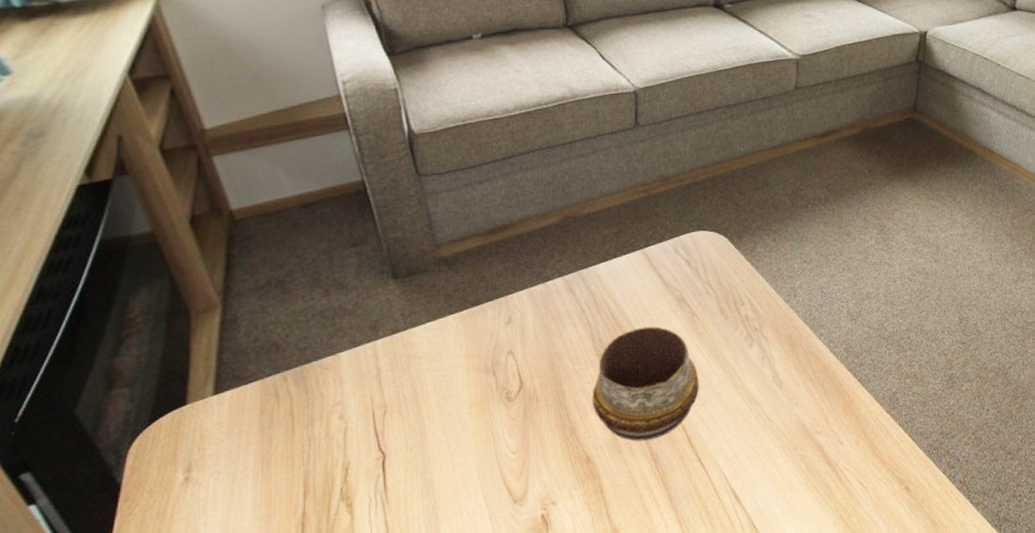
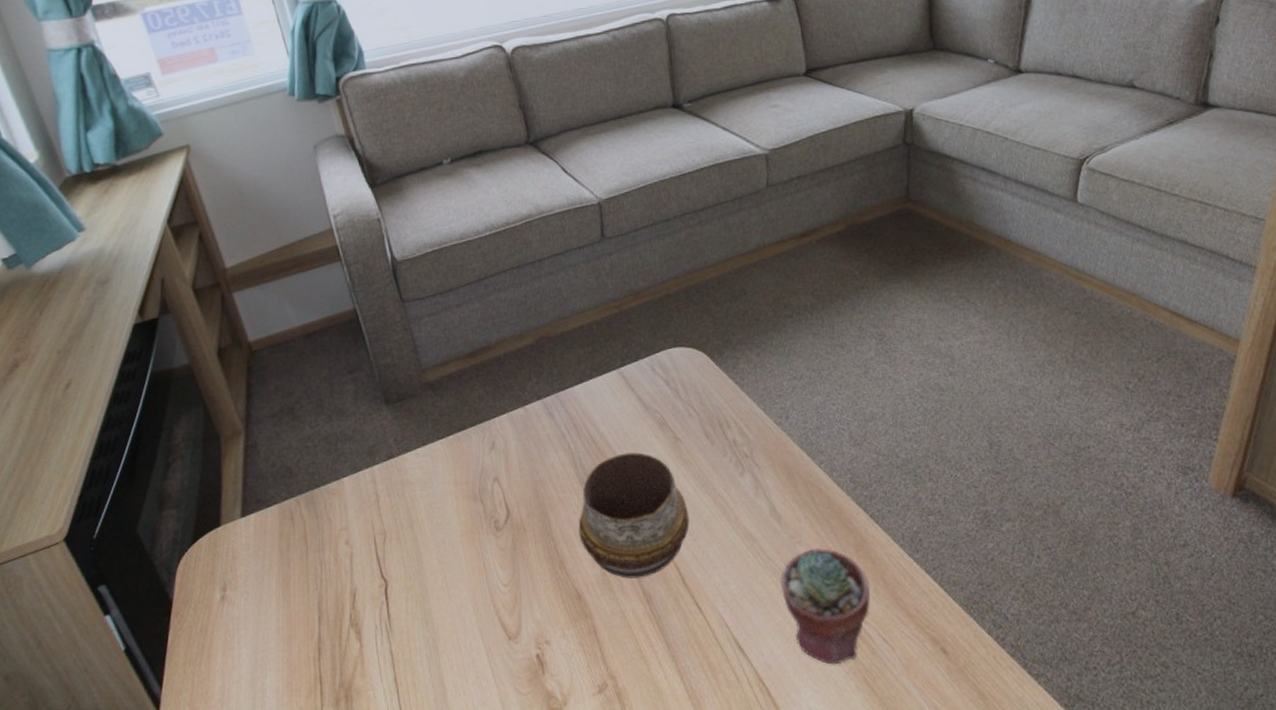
potted succulent: none [777,408,853,507] -> present [781,547,870,665]

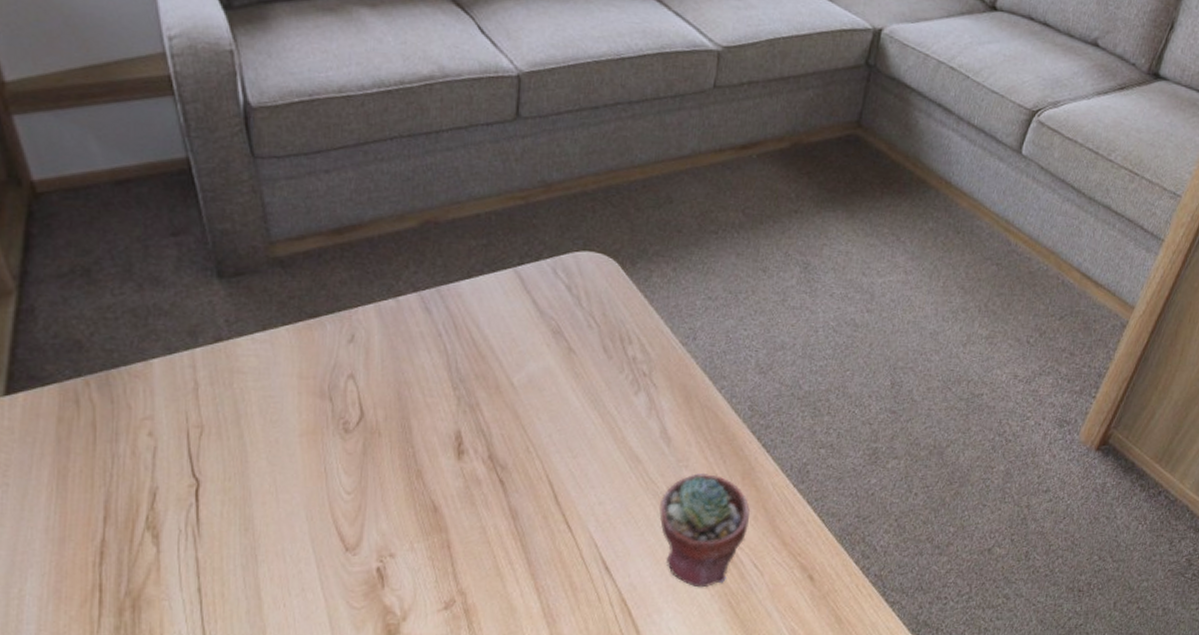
decorative bowl: present [578,452,689,578] -> none [443,360,572,493]

